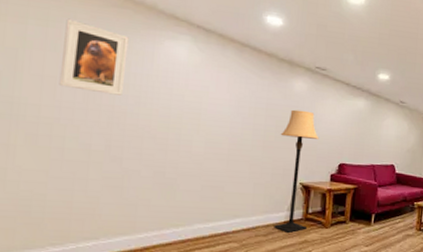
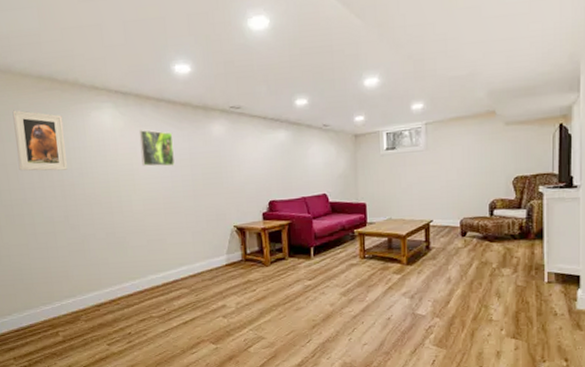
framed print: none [212,70,252,113] -> present [139,130,175,167]
lamp: present [274,109,319,234] -> none [207,153,248,276]

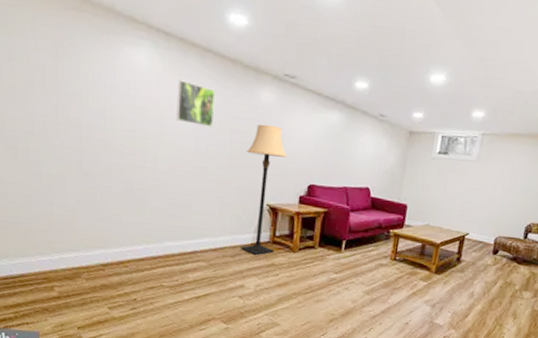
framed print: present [12,110,68,171] -> none [29,25,90,109]
lamp: none [207,153,248,276] -> present [241,123,288,256]

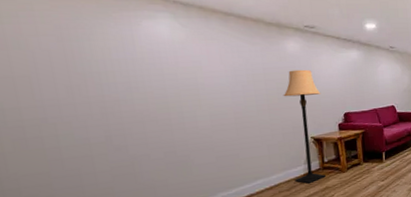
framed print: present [176,80,216,128] -> none [204,43,247,81]

